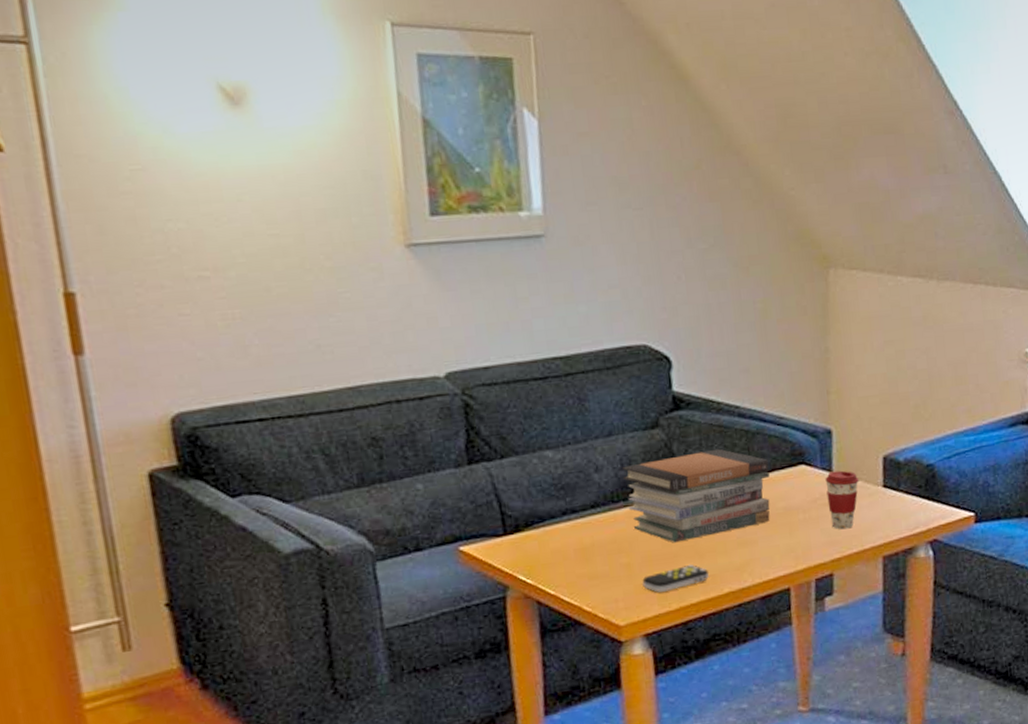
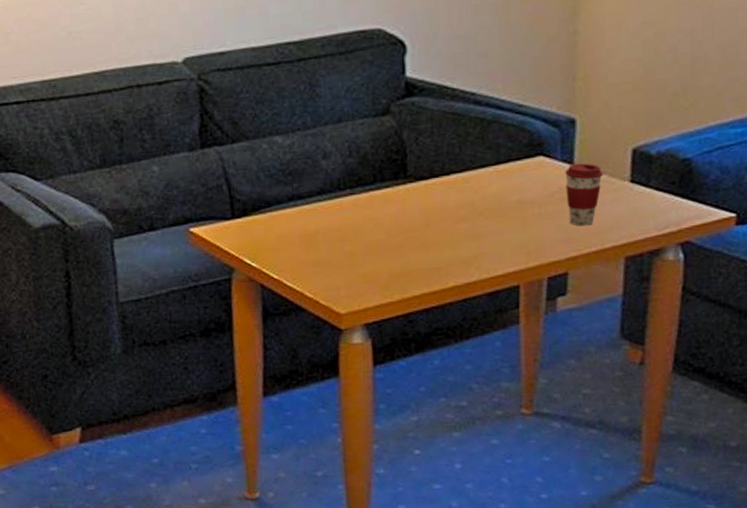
book stack: present [623,448,770,543] -> none [350,137,504,233]
remote control: present [642,564,709,593] -> none [365,255,433,282]

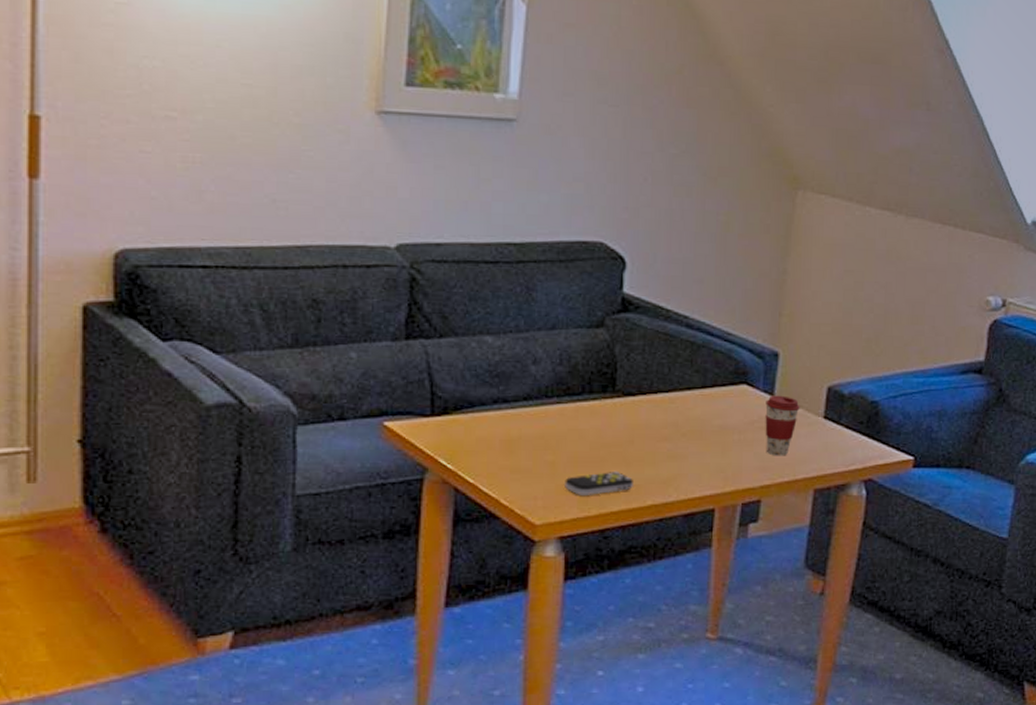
remote control: none [365,255,433,282] -> present [565,470,633,495]

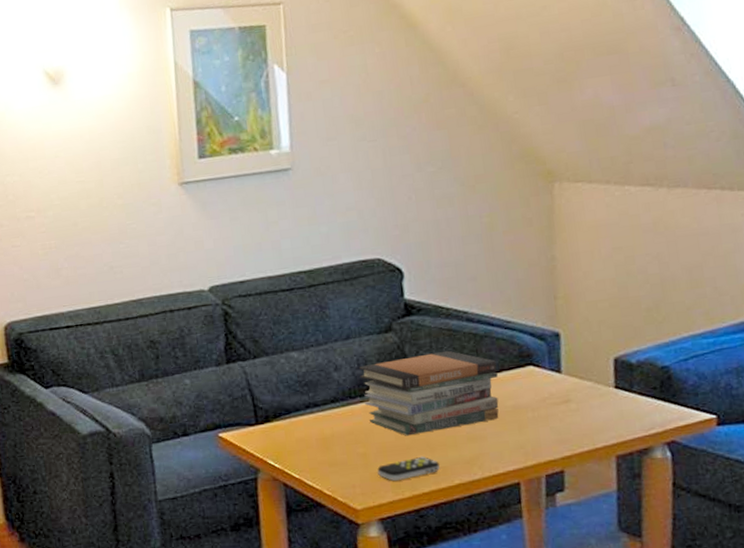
book stack: none [560,356,710,447] -> present [359,350,499,436]
coffee cup: present [765,395,800,456] -> none [554,371,589,428]

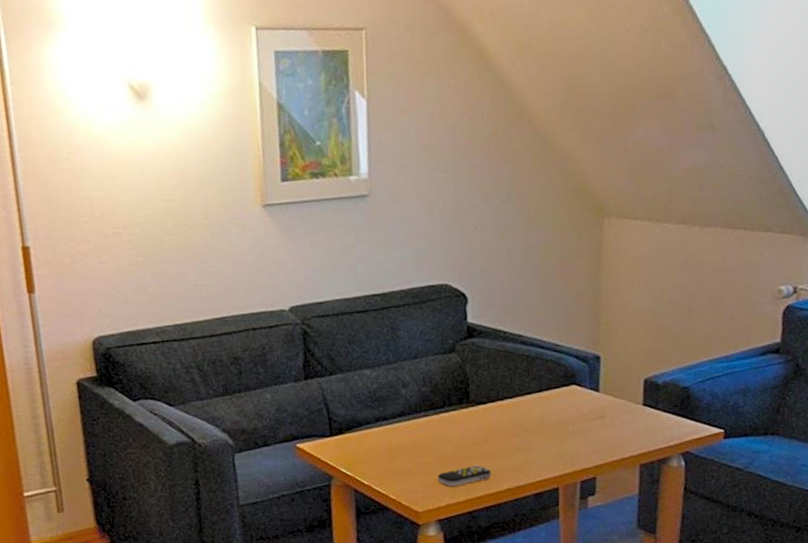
book stack: present [359,350,499,436] -> none [424,370,545,447]

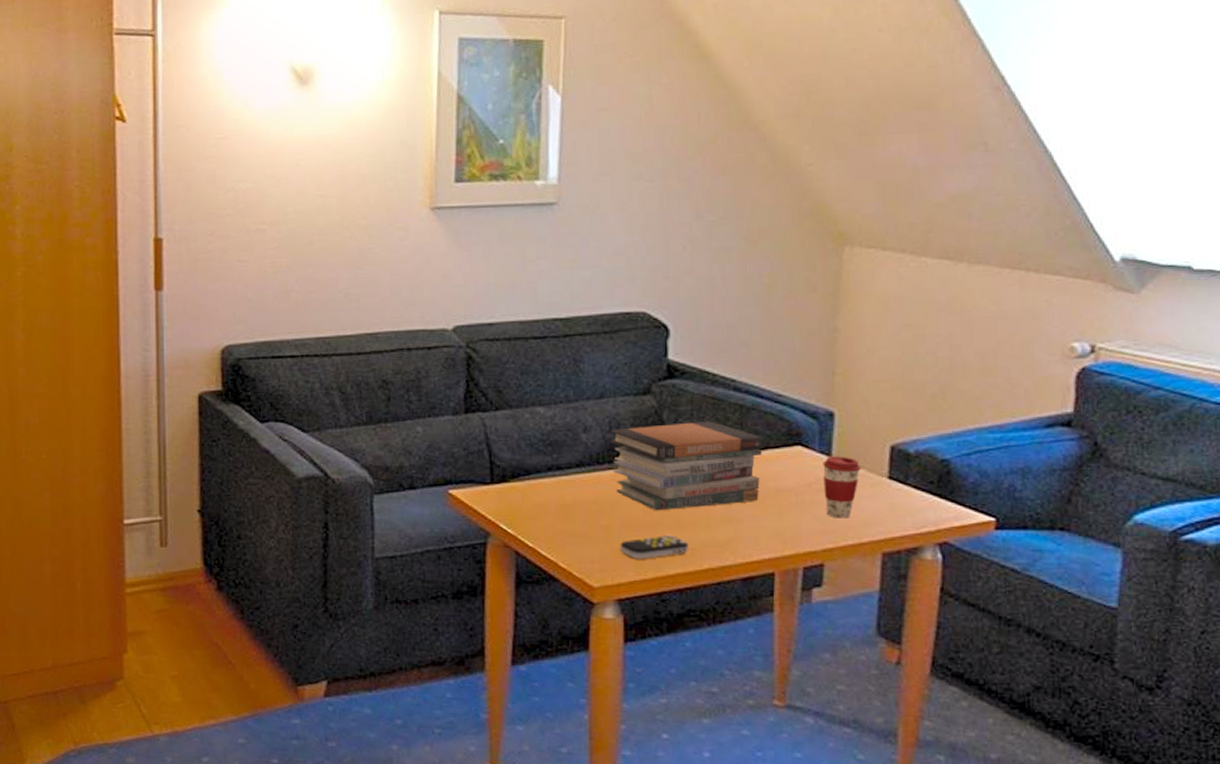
book stack: none [424,370,545,447] -> present [610,420,762,511]
coffee cup: none [593,390,622,440] -> present [823,456,861,519]

